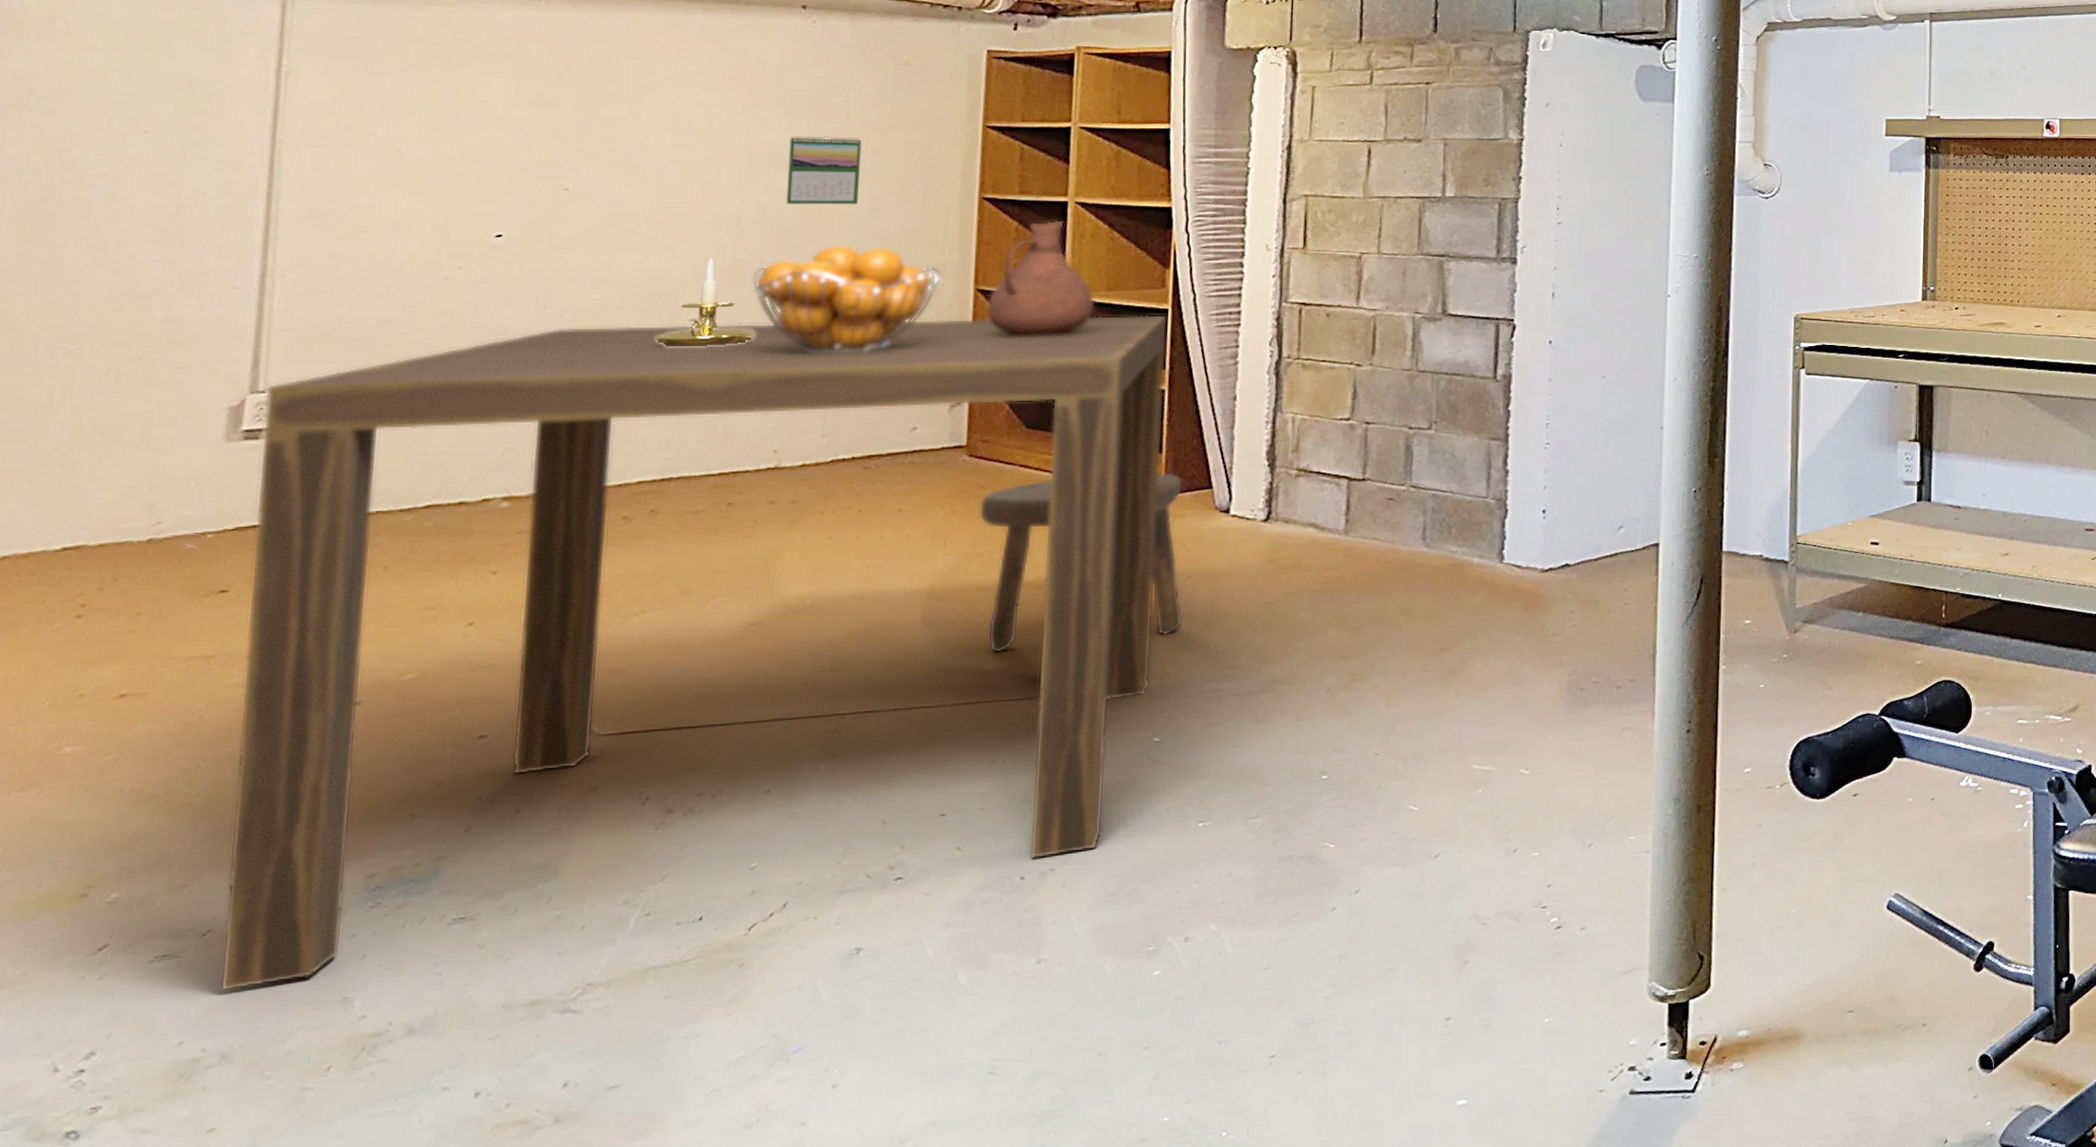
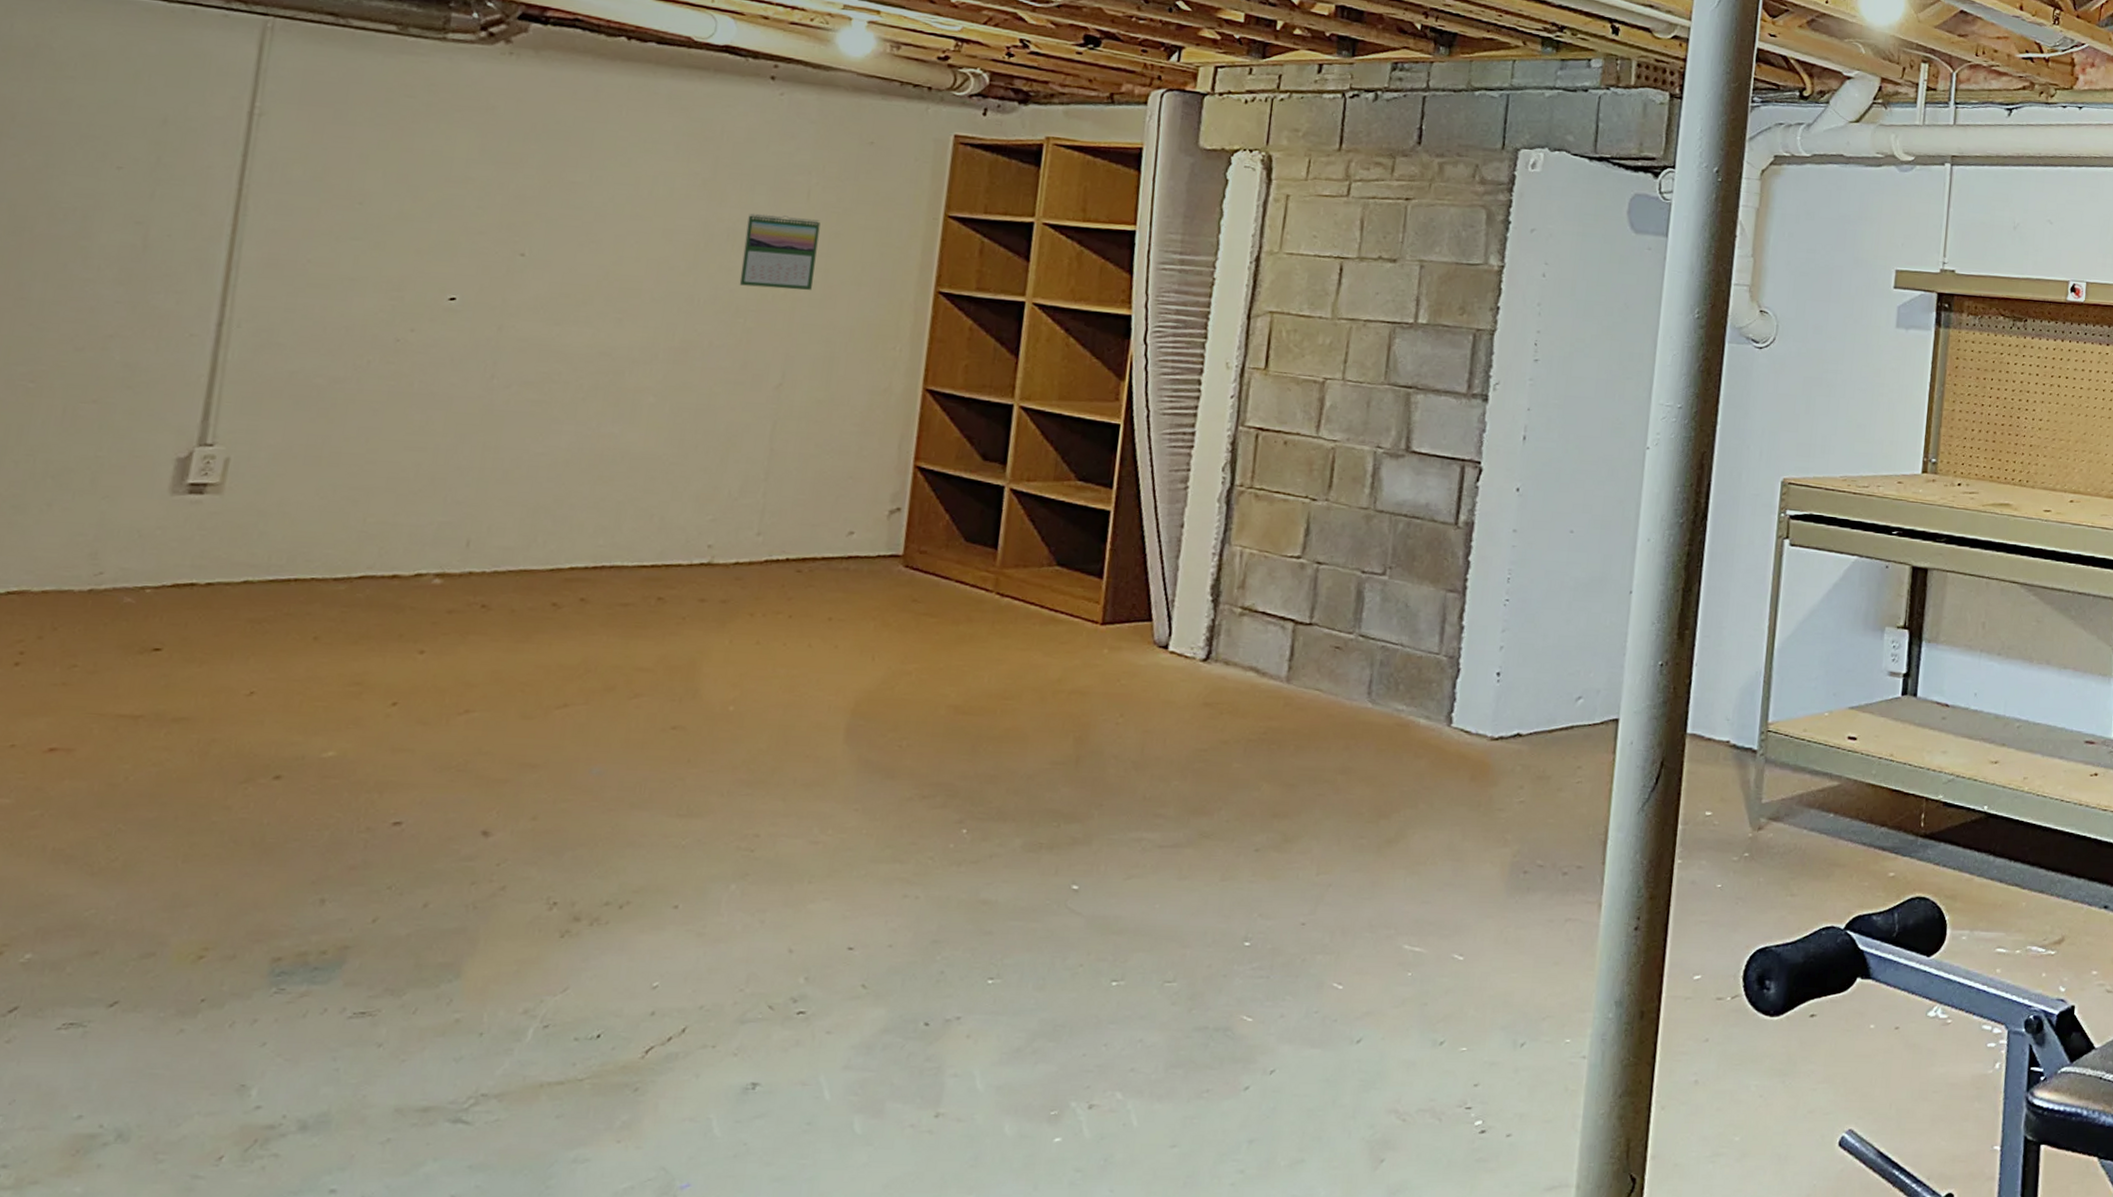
dining table: present [220,314,1168,992] -> none [123,399,1119,1068]
candle holder: present [655,257,755,346] -> none [598,336,698,430]
fruit basket: present [751,244,942,355] -> none [699,331,892,449]
stool: present [978,472,1184,673] -> none [909,597,1123,805]
pitcher: present [986,220,1096,337] -> none [933,321,1046,446]

